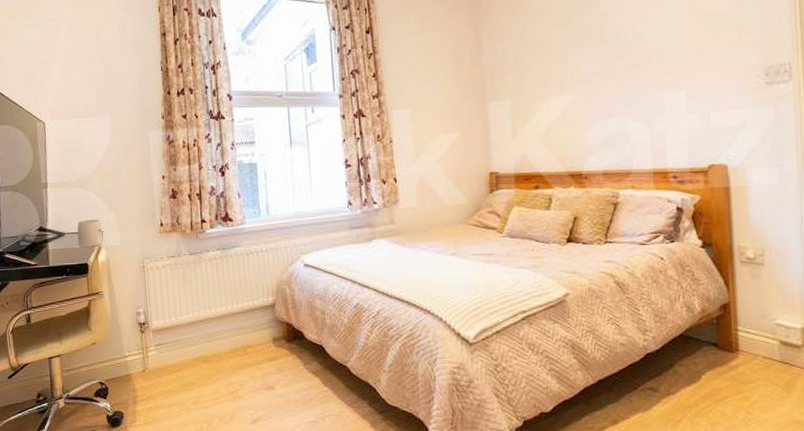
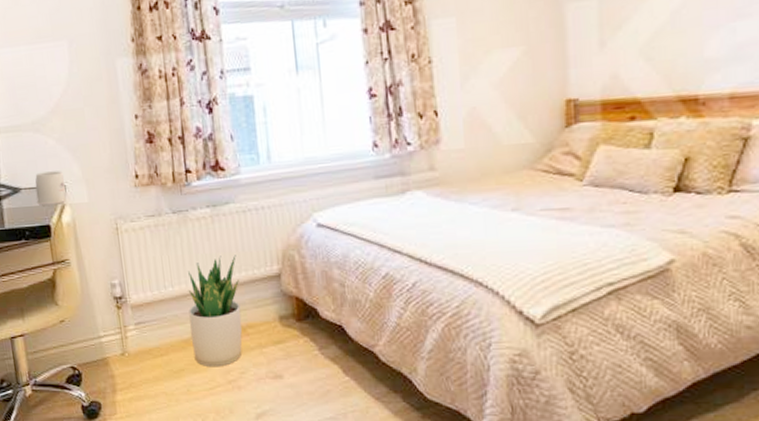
planter: none [200,289,243,381] -> present [188,255,243,368]

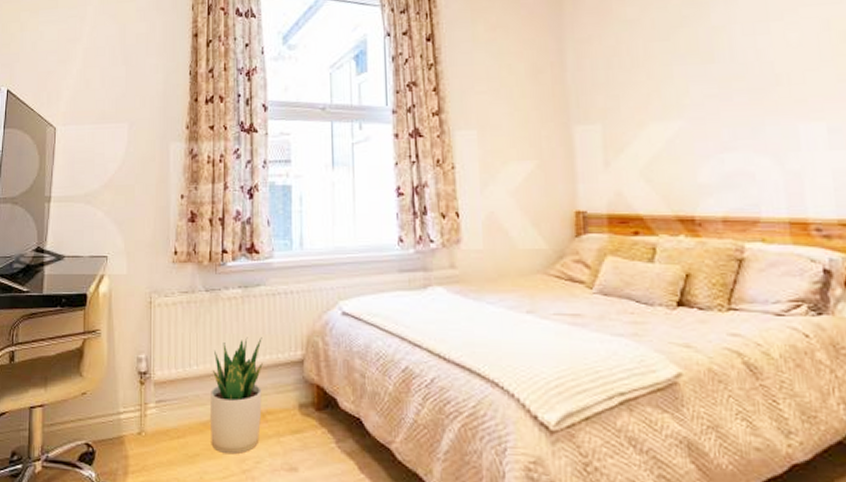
mug: present [35,171,66,206] -> none [78,242,108,274]

